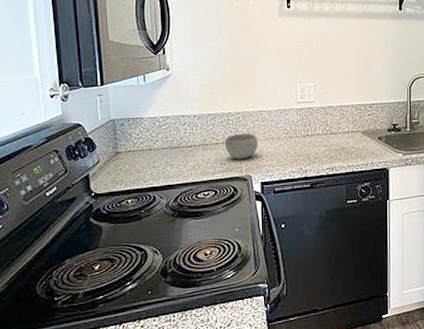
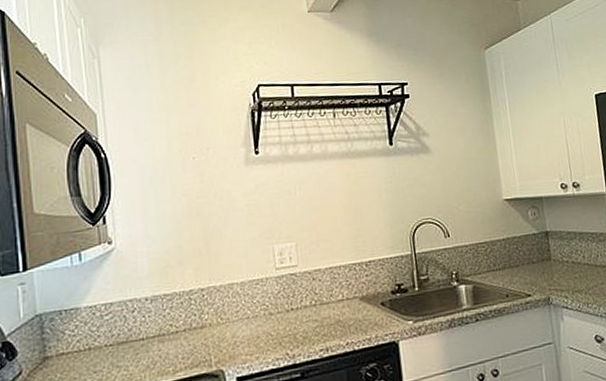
bowl: present [224,134,258,160] -> none [186,314,231,350]

